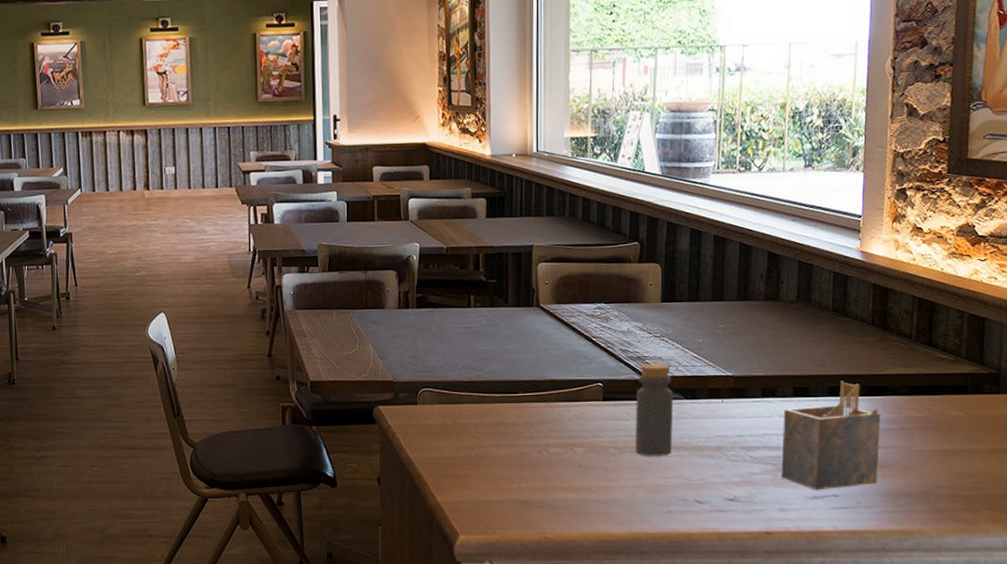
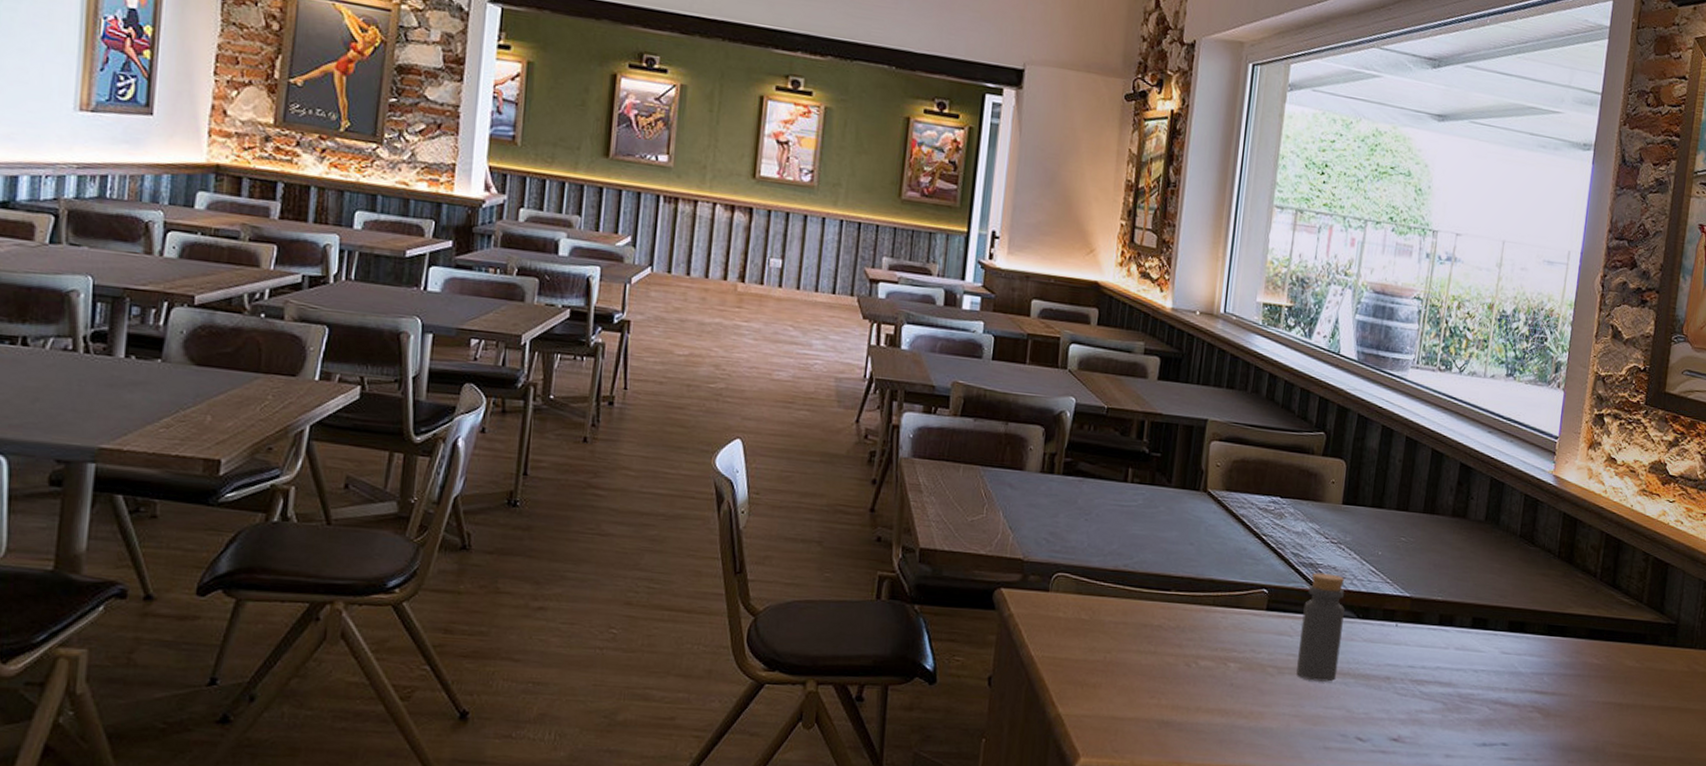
napkin holder: present [781,380,881,490] -> none [1450,615,1559,737]

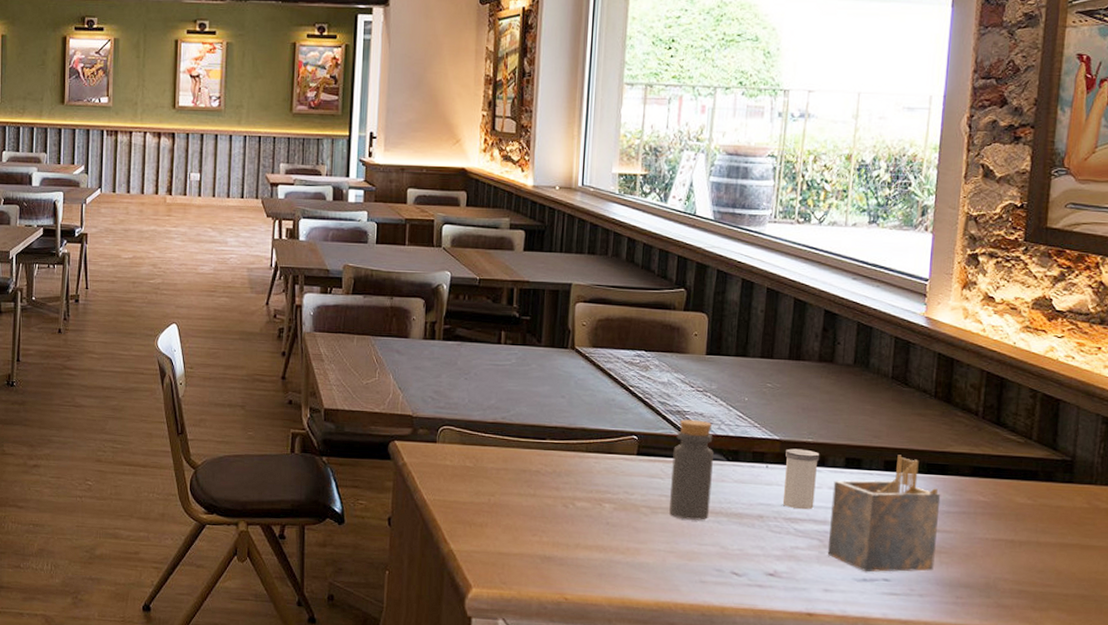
salt shaker: none [1409,606,1449,671] -> present [782,448,820,510]
napkin holder: none [1450,615,1559,737] -> present [827,455,941,572]

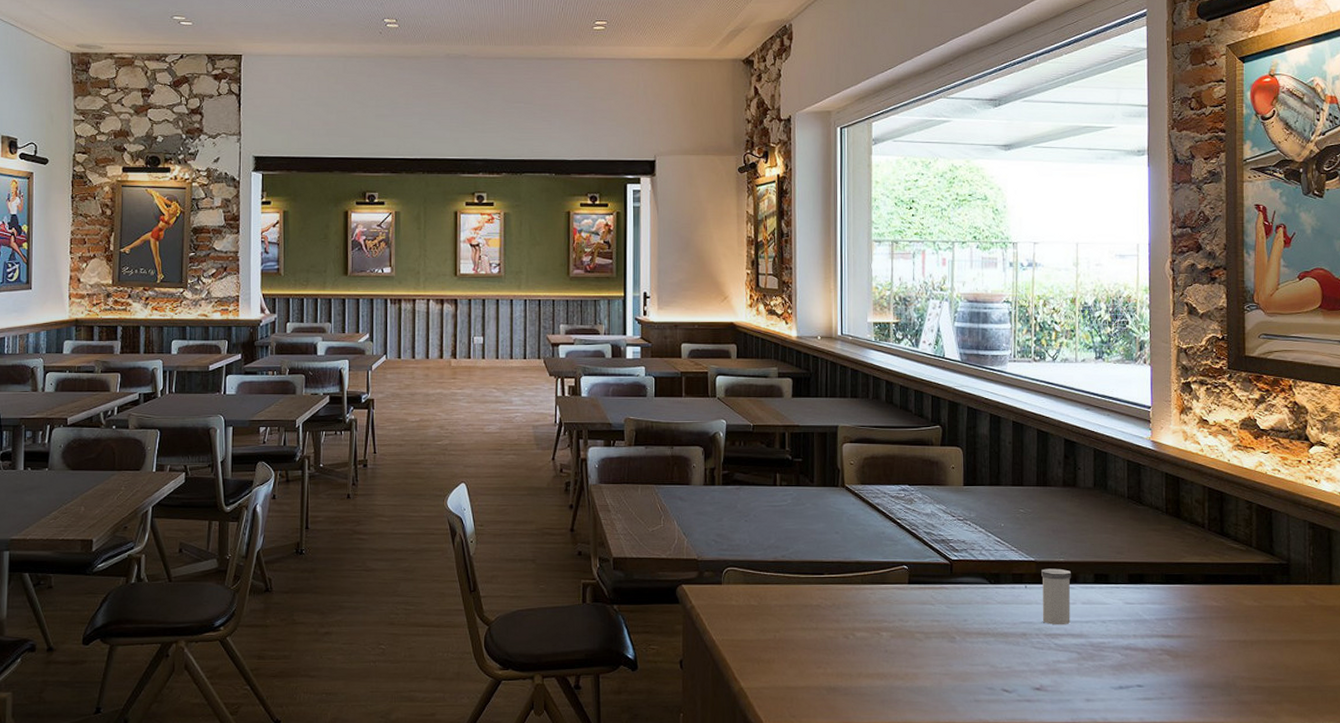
bottle: present [669,419,714,520] -> none [941,547,978,642]
napkin holder: present [827,455,941,572] -> none [1086,568,1180,680]

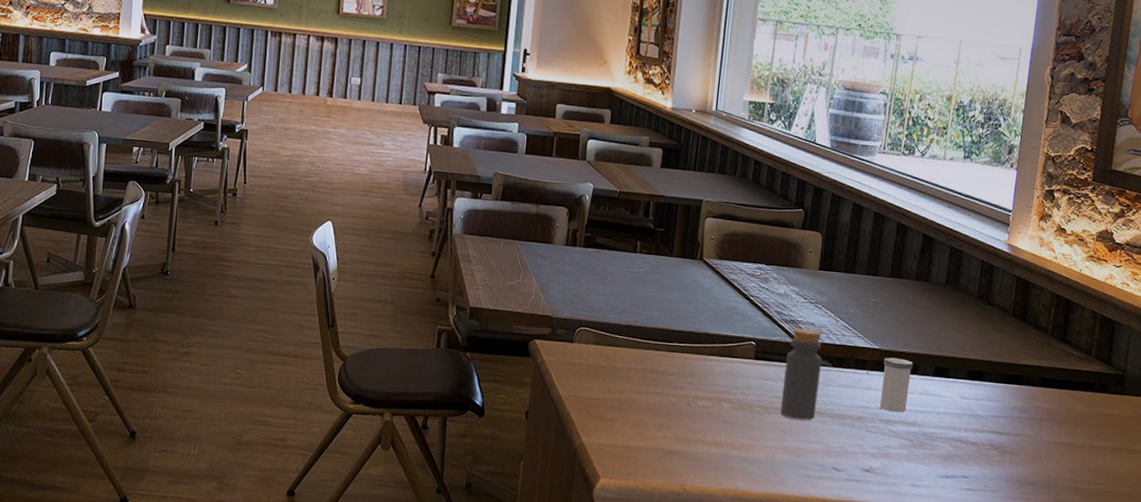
bottle: none [941,547,978,642] -> present [780,328,822,420]

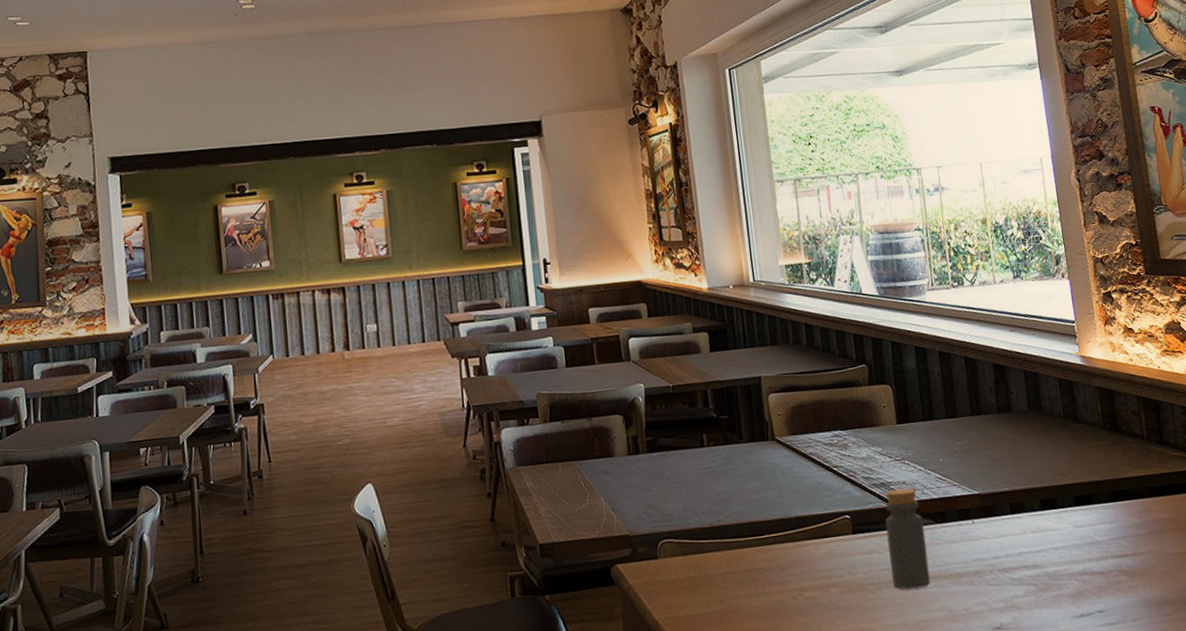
salt shaker: present [879,357,914,413] -> none [987,499,1023,559]

